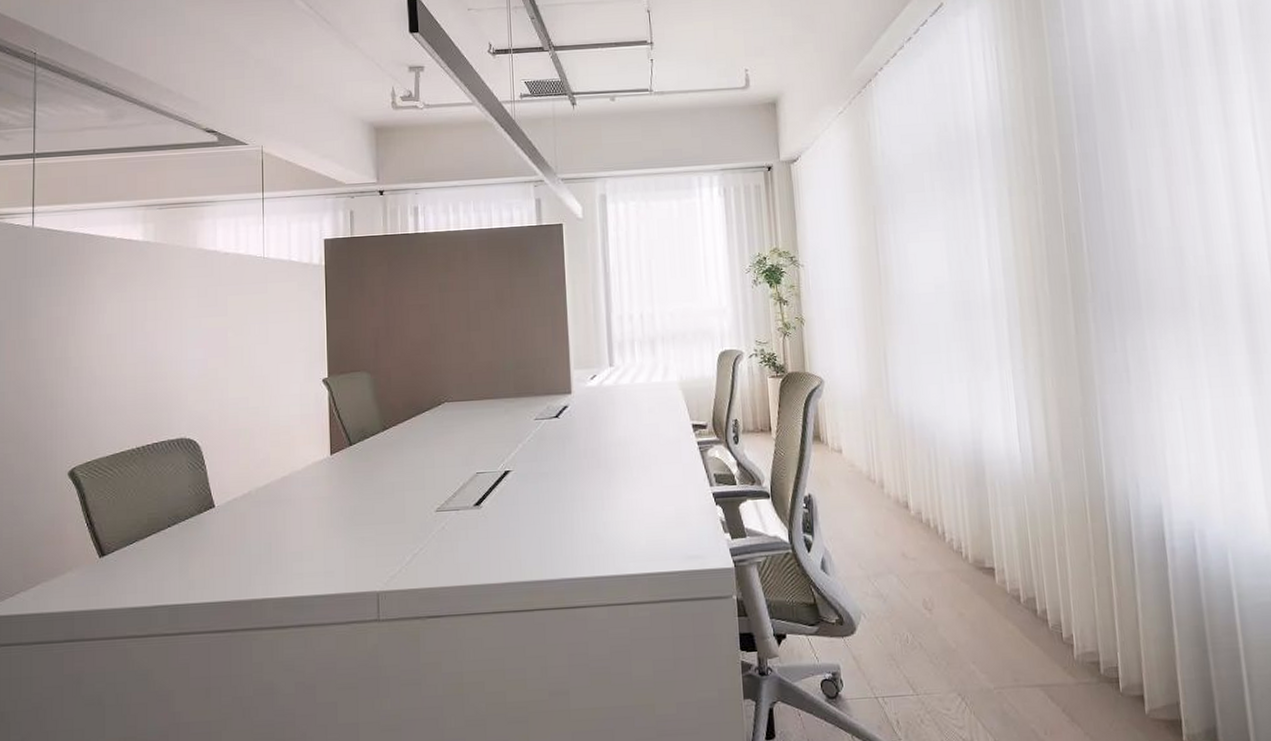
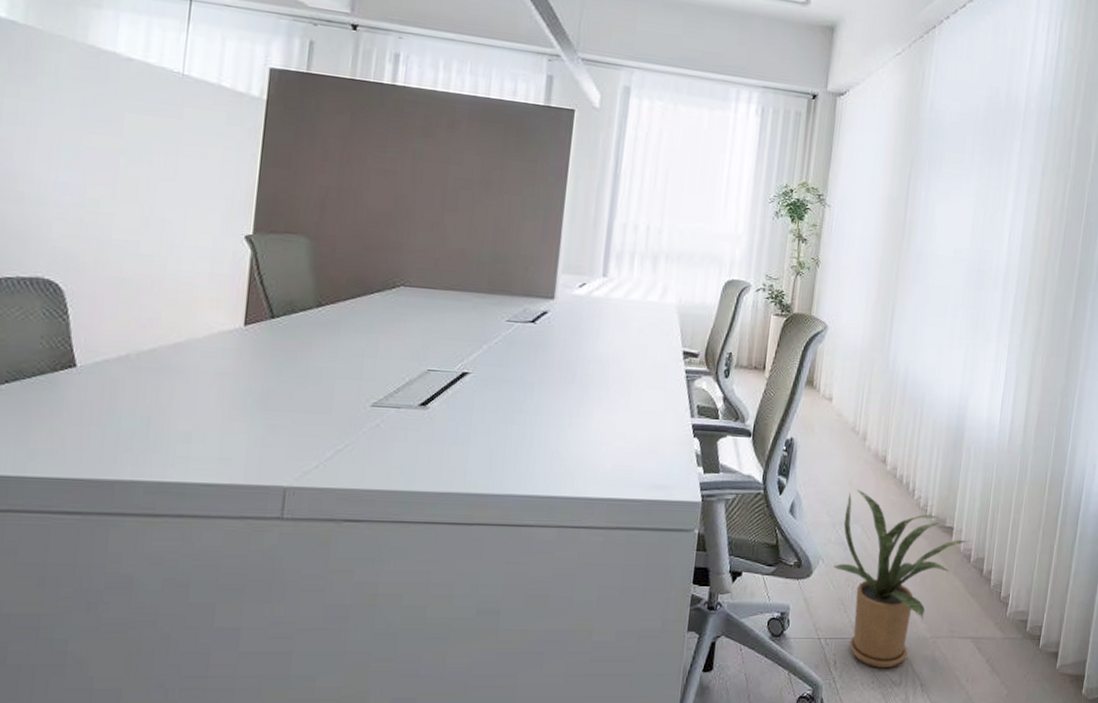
house plant: none [876,538,1014,725] -> present [833,489,968,667]

